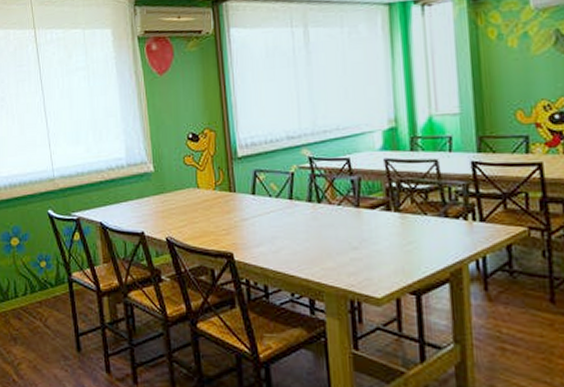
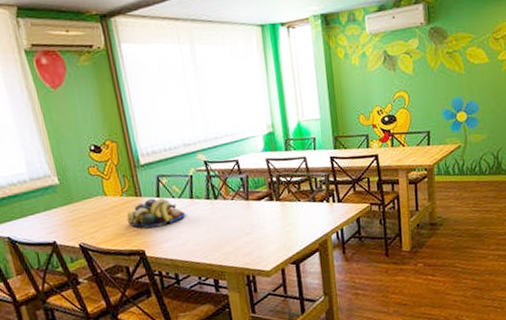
fruit bowl: none [217,195,283,229] -> present [127,198,186,229]

